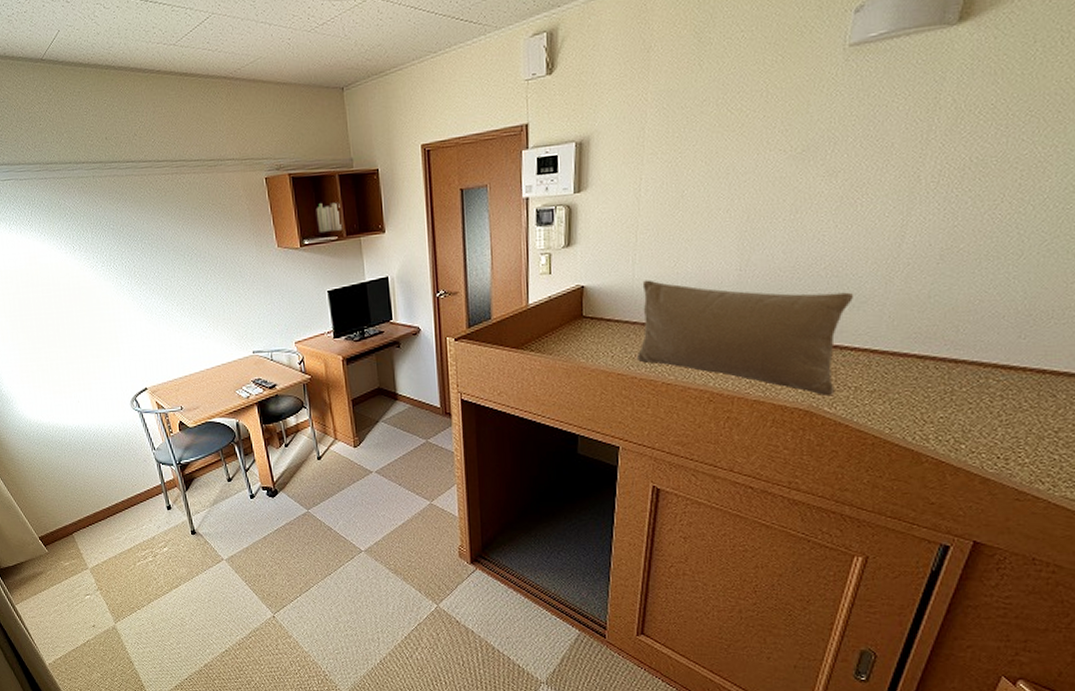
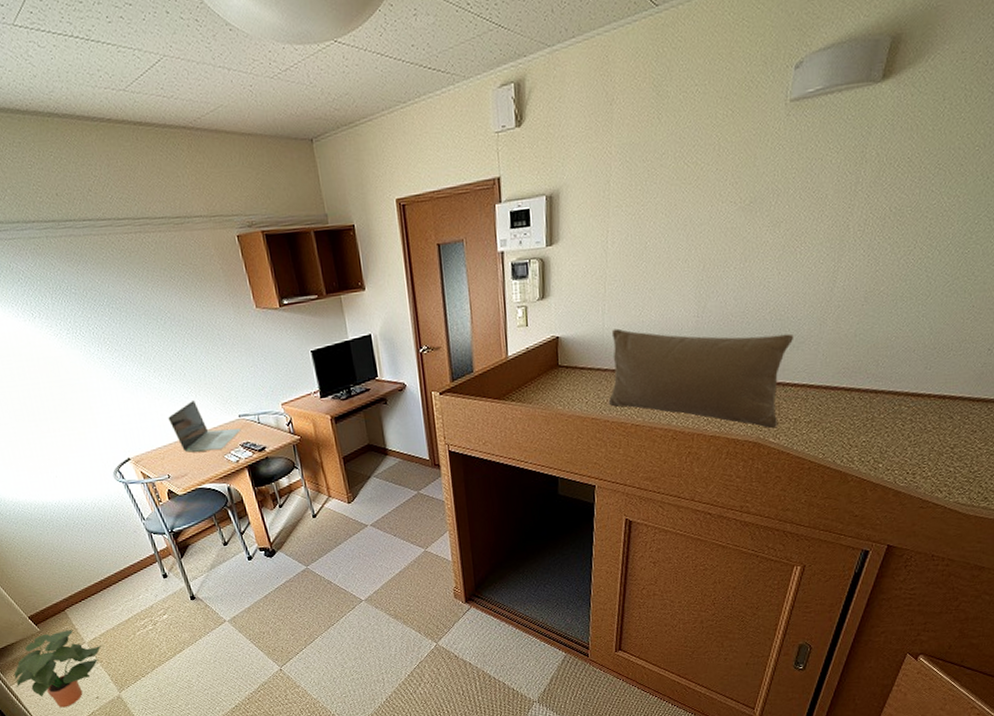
potted plant: none [19,554,103,633] -> present [13,630,102,708]
laptop: none [186,335,254,386] -> present [168,400,241,453]
books: present [314,202,343,232] -> none [291,260,322,291]

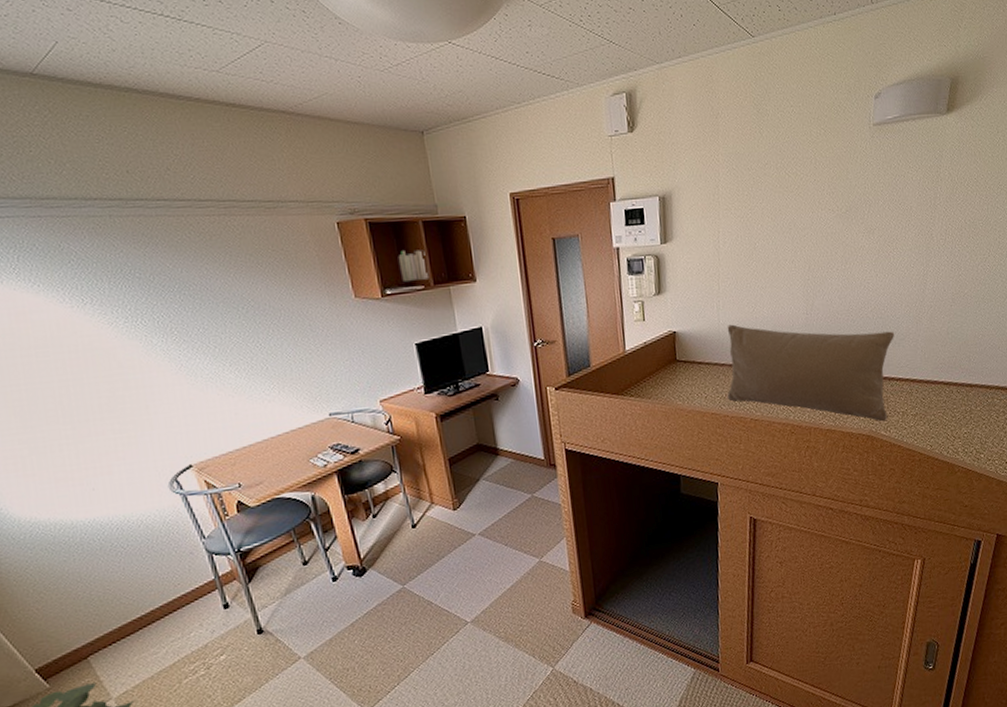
laptop: present [168,400,241,453] -> none [243,398,331,457]
books: none [291,260,322,291] -> present [396,250,430,281]

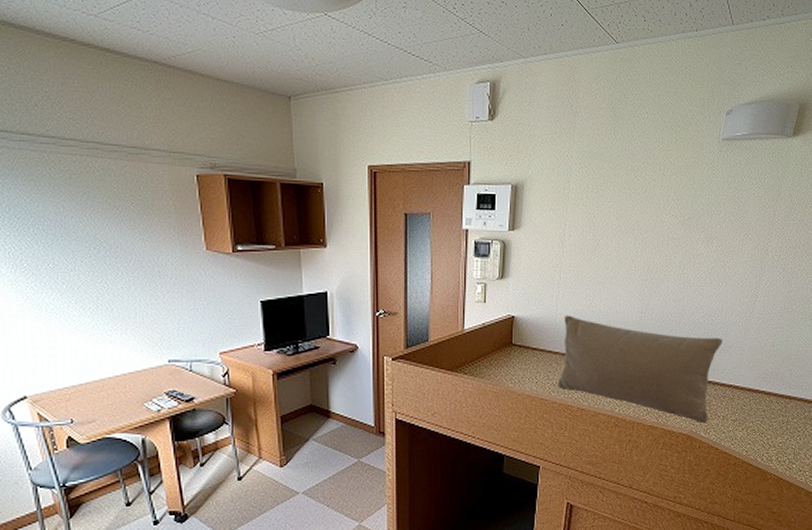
books: present [396,250,430,281] -> none [251,210,282,240]

